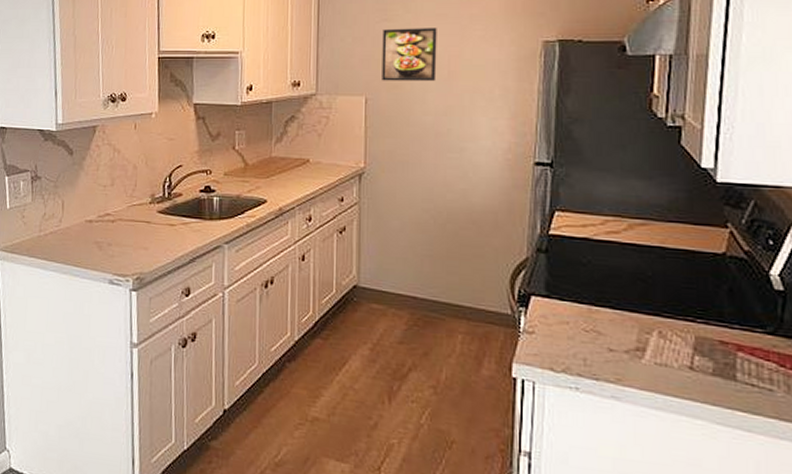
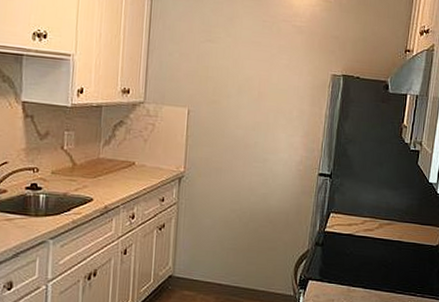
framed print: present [382,28,437,82] -> none [203,49,252,100]

